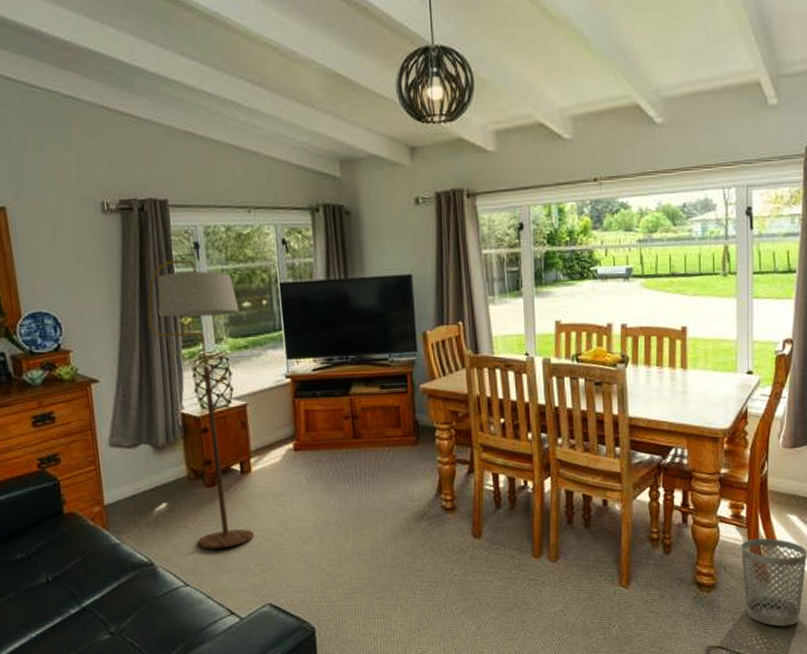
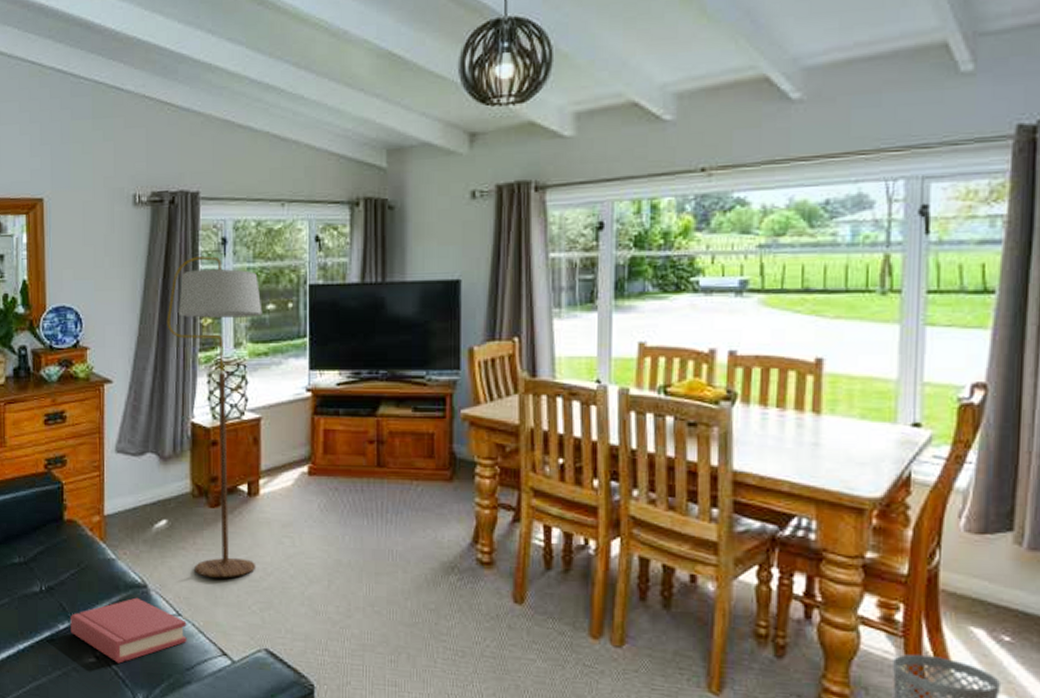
hardback book: none [80,575,197,636] -> present [70,597,187,664]

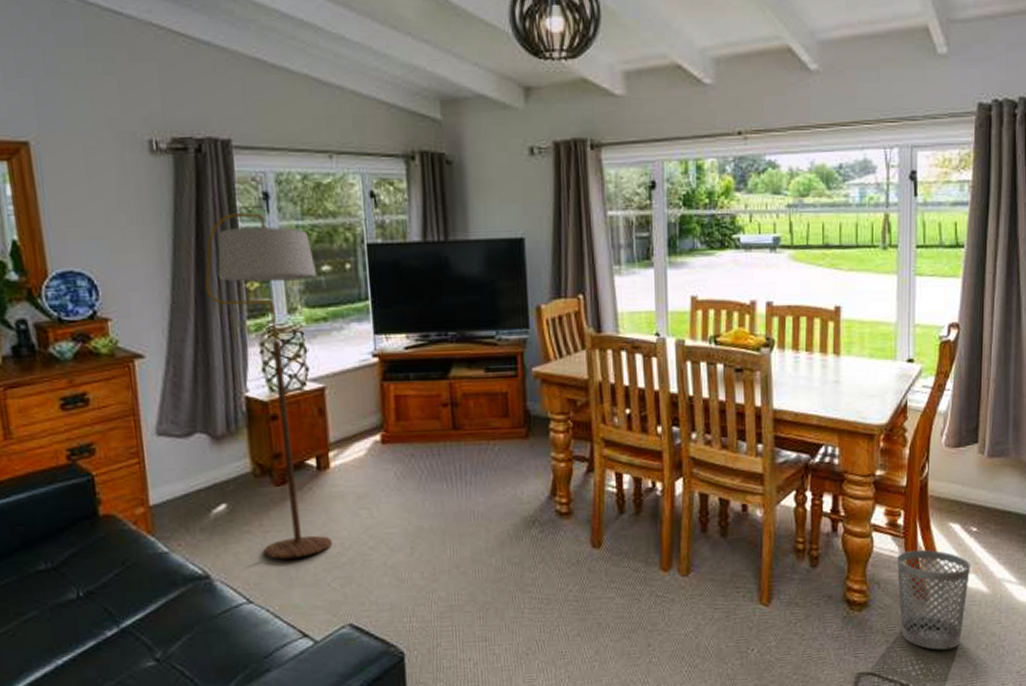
hardback book: present [70,597,187,664] -> none [119,590,262,663]

